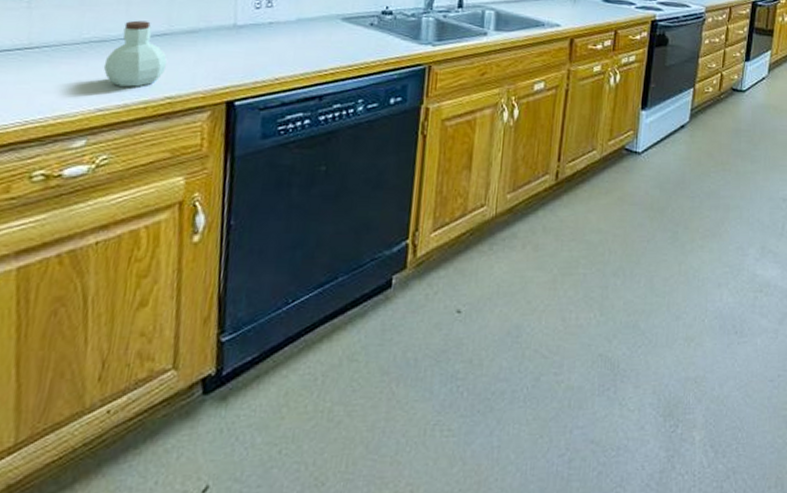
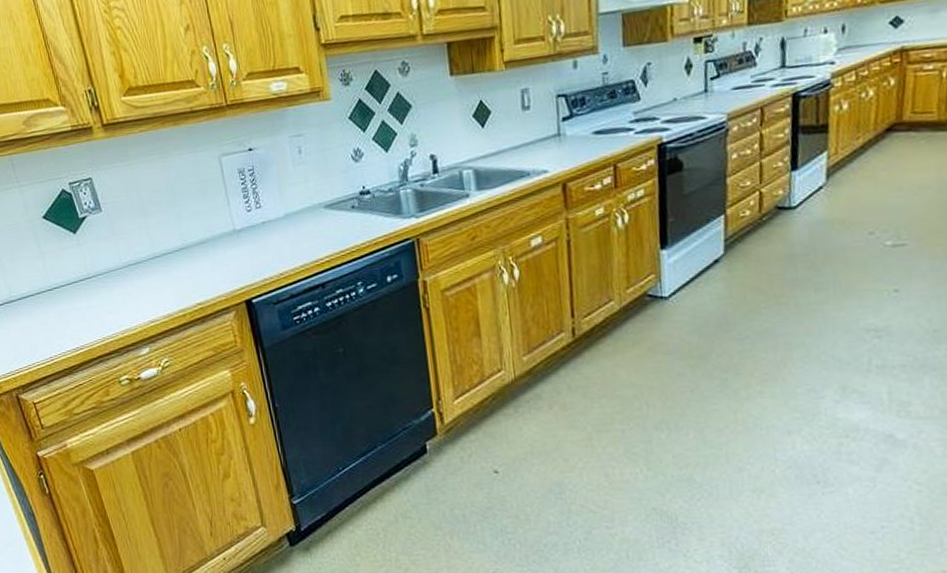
jar: present [103,20,168,87] -> none [144,239,191,300]

